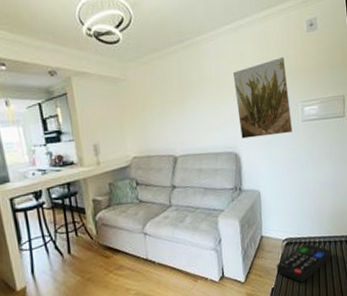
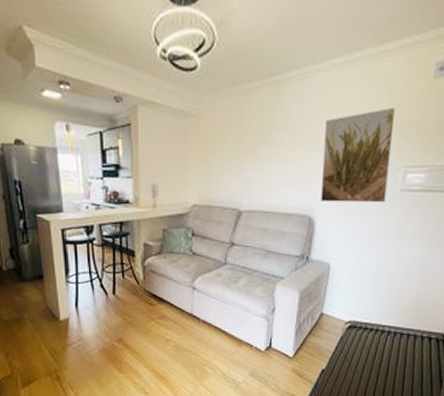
remote control: present [276,243,332,283] -> none [331,330,401,371]

